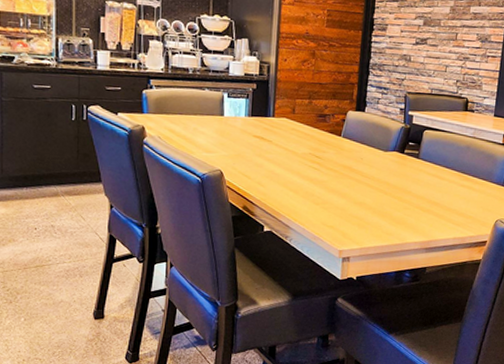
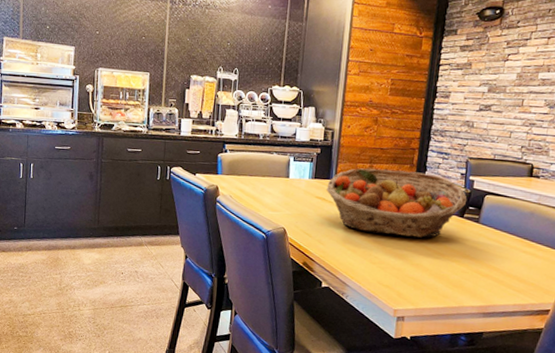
fruit basket: none [264,104,407,175] -> present [326,168,467,238]

